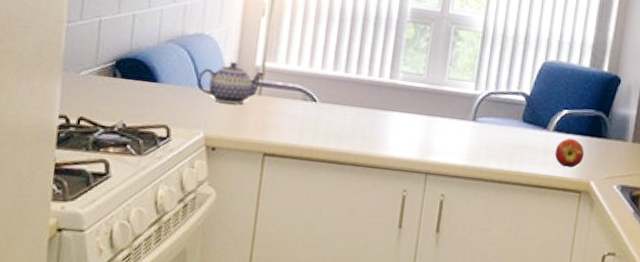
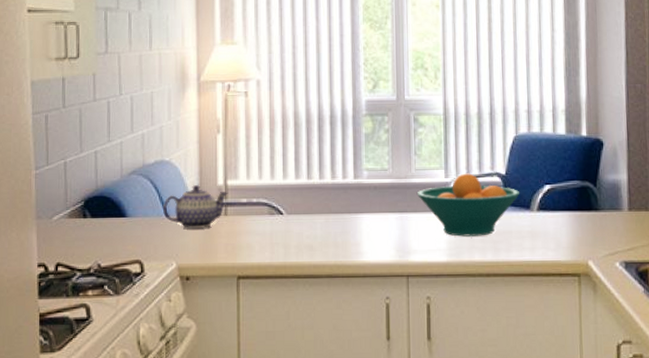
fruit bowl: none [446,88,541,147] -> present [416,173,520,237]
apple: present [555,138,585,168] -> none [543,215,577,249]

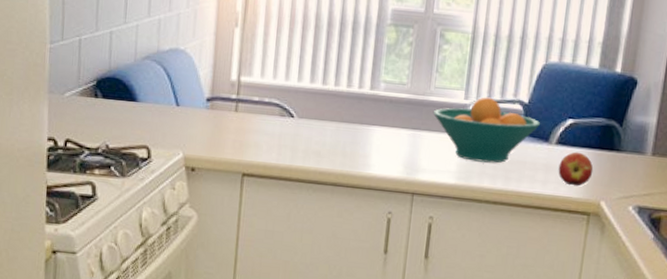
teapot: present [162,184,228,230] -> none [173,77,241,122]
apple: none [543,215,577,249] -> present [558,152,594,187]

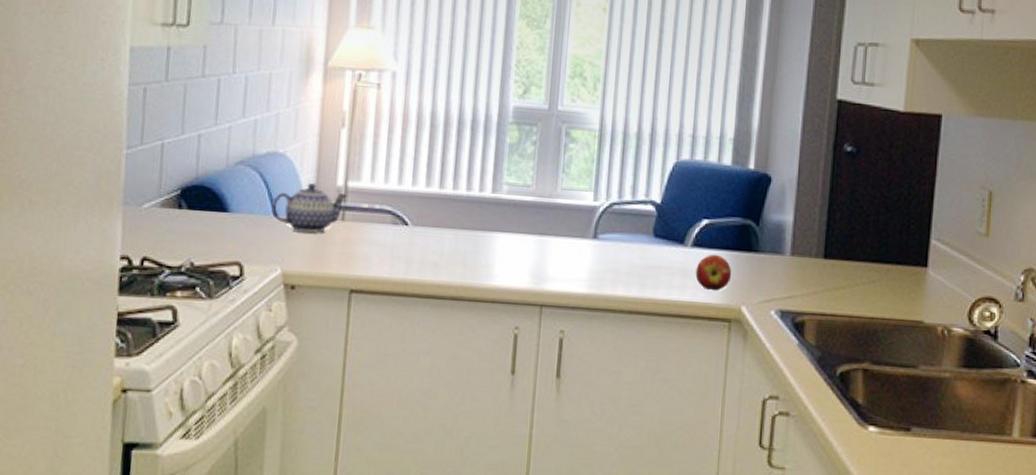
teapot: none [173,77,241,122] -> present [270,182,348,233]
fruit bowl: present [433,97,541,163] -> none [560,198,675,269]

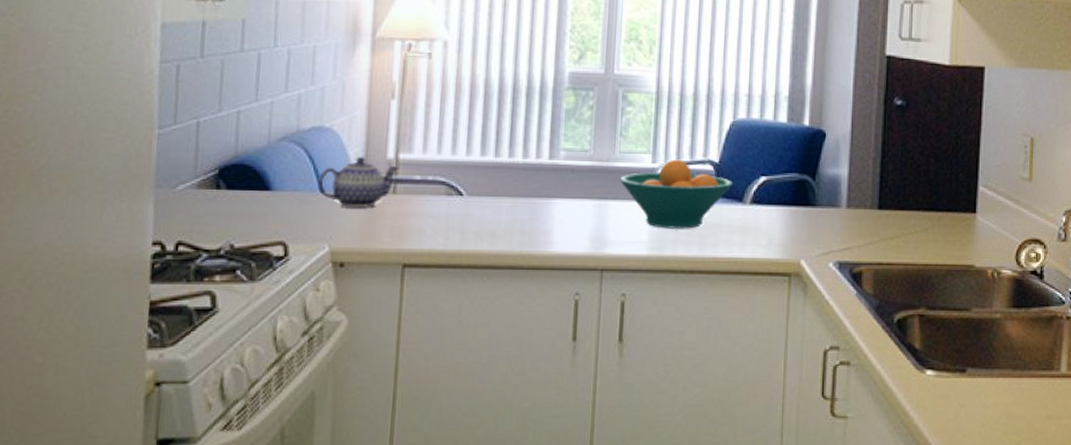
fruit bowl: none [560,198,675,269] -> present [619,159,734,229]
apple: present [695,254,732,291] -> none [755,210,791,246]

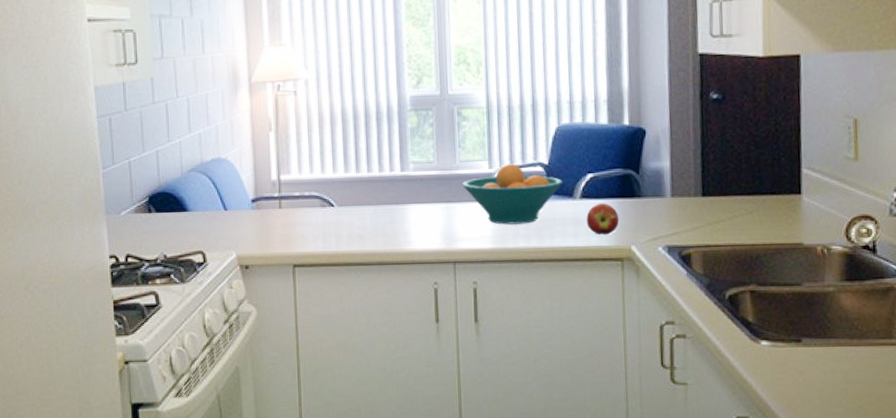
teapot: present [316,156,400,208] -> none [220,179,282,222]
apple: none [755,210,791,246] -> present [586,203,619,235]

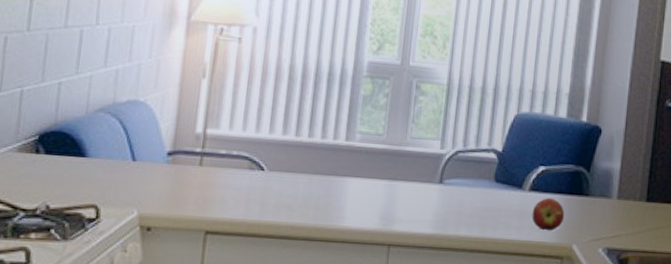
fruit bowl: present [461,163,563,225] -> none [409,146,515,211]

